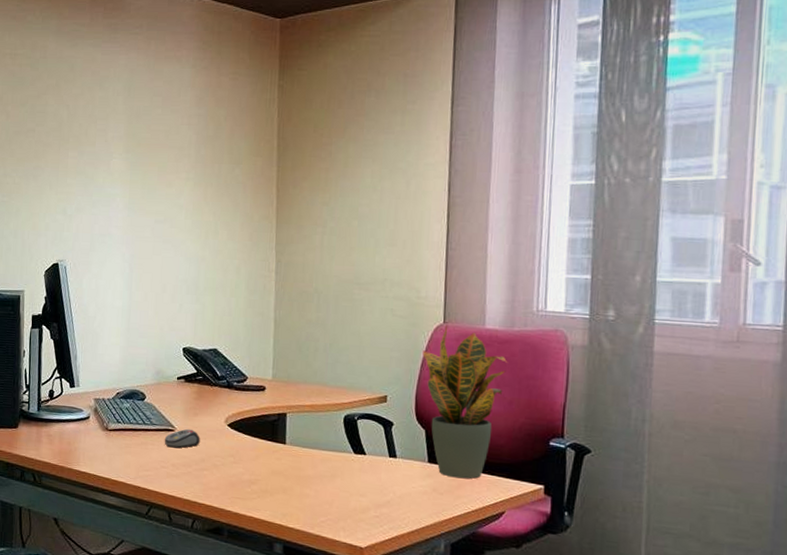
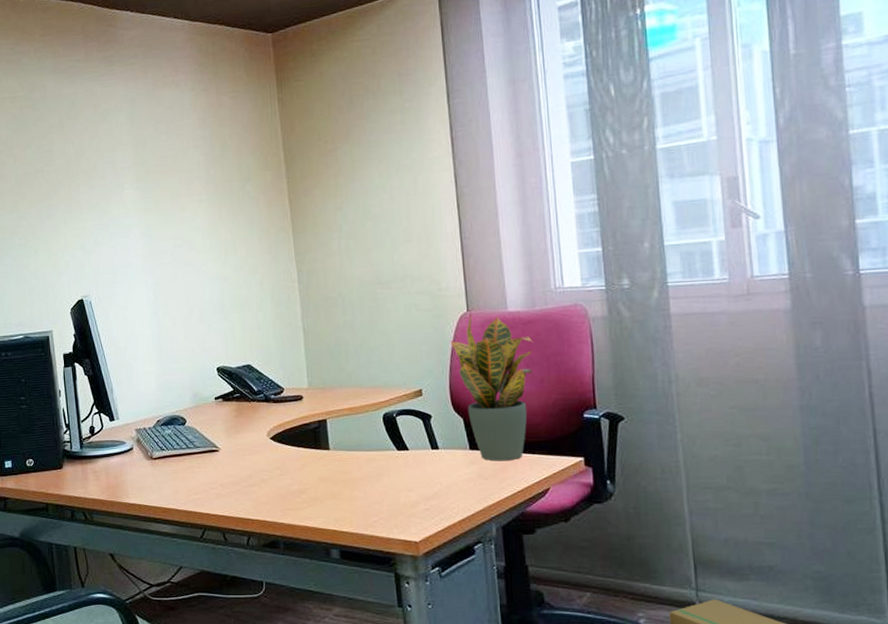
computer mouse: present [164,428,200,448] -> none [209,447,245,468]

